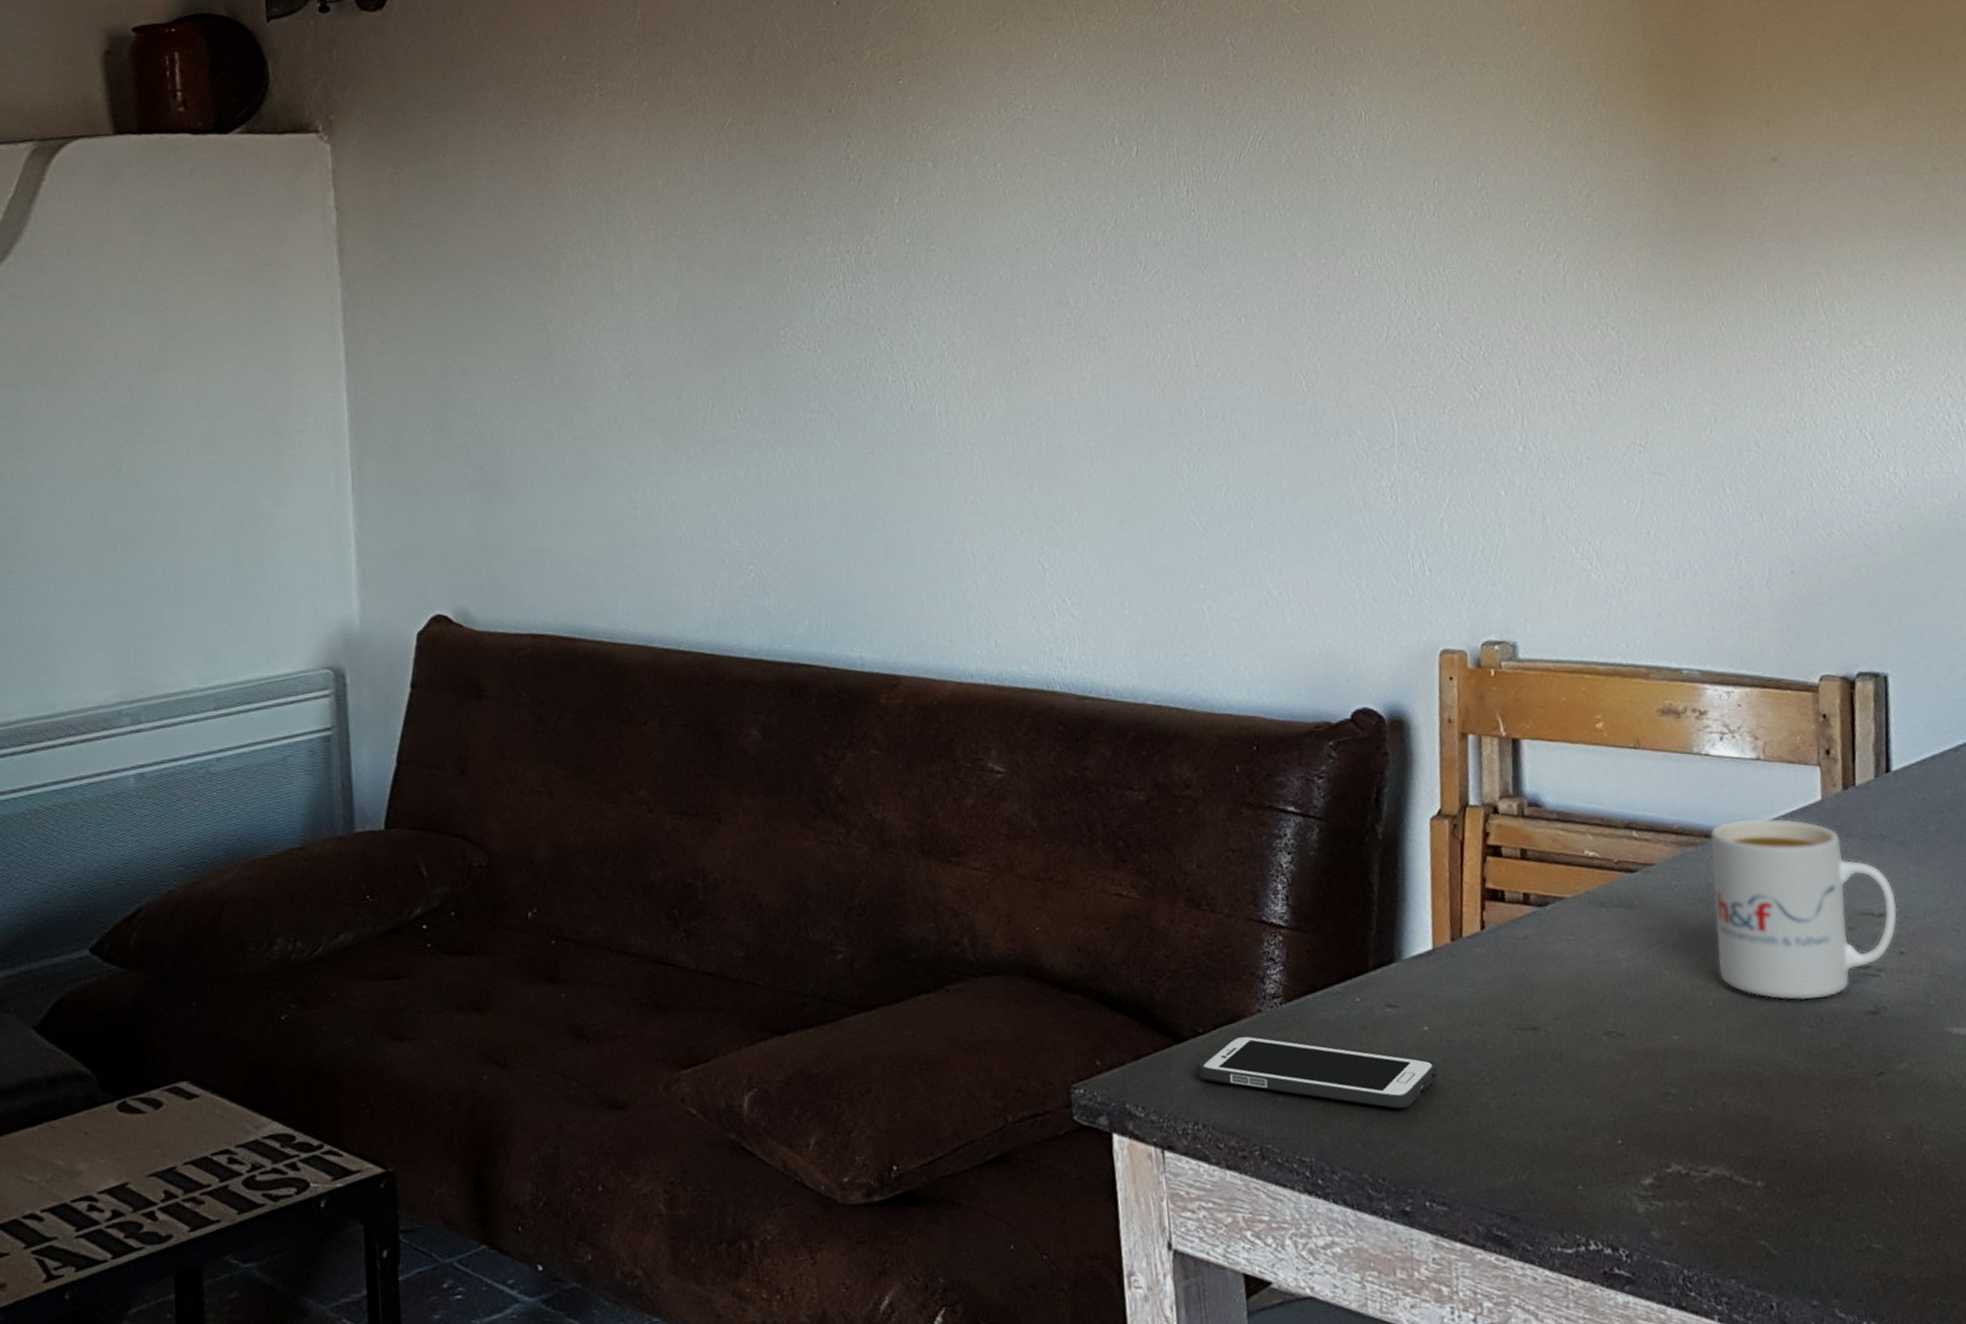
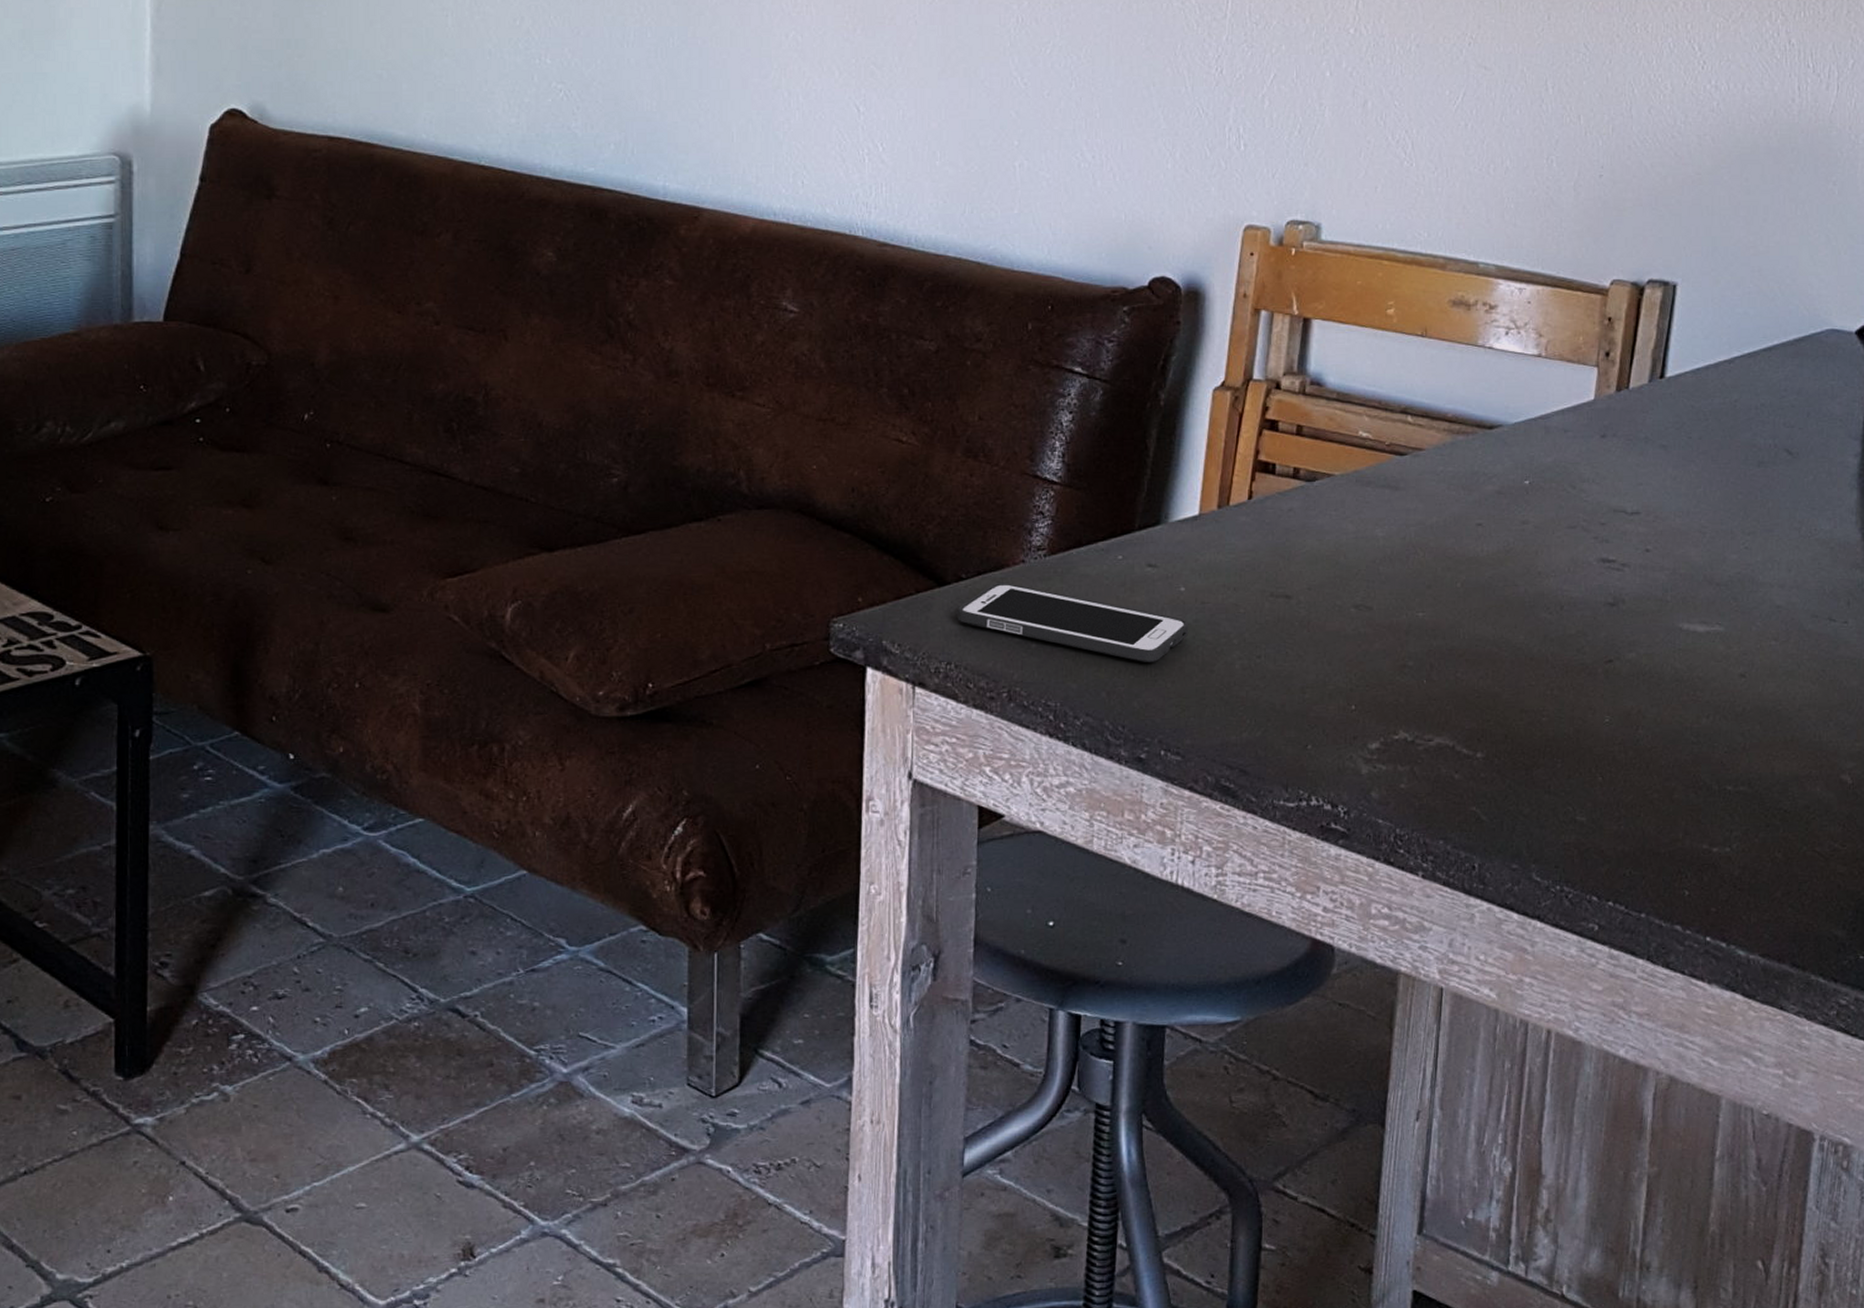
mug: present [1710,818,1898,1000] -> none [1471,412,1650,588]

